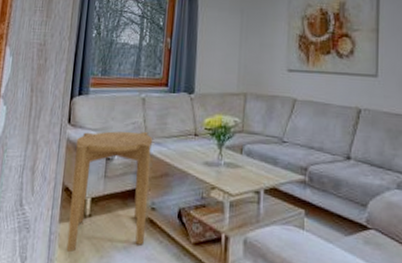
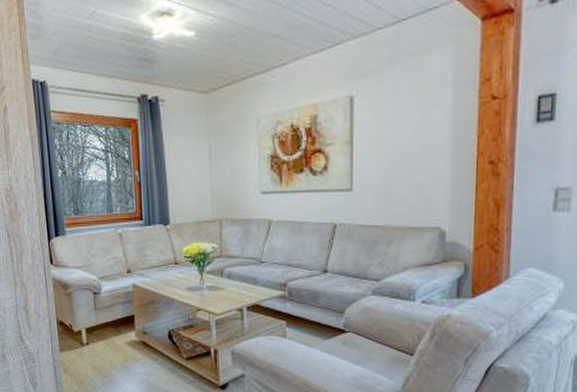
side table: present [66,131,153,252] -> none [61,265,141,375]

